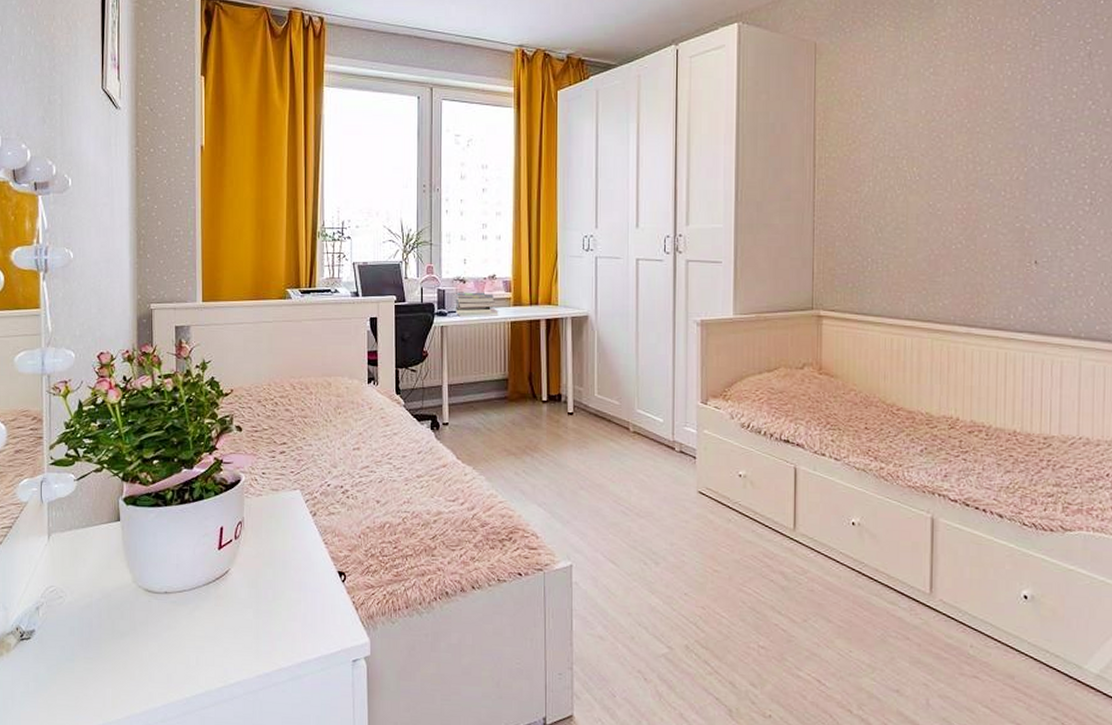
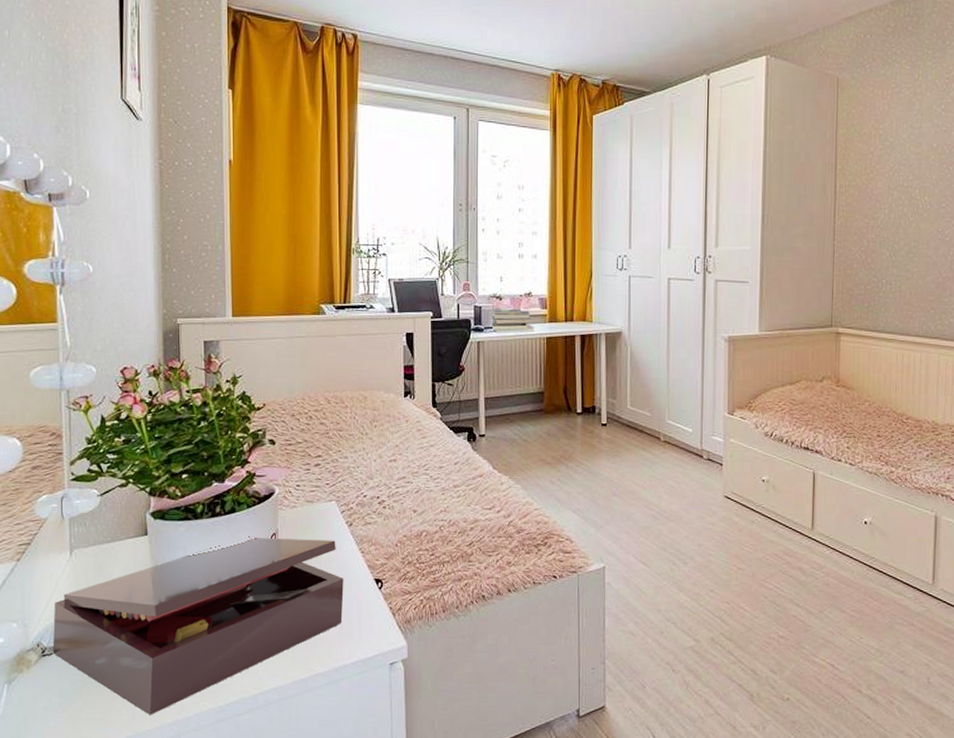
jewelry box: none [30,526,307,704] -> present [52,538,344,715]

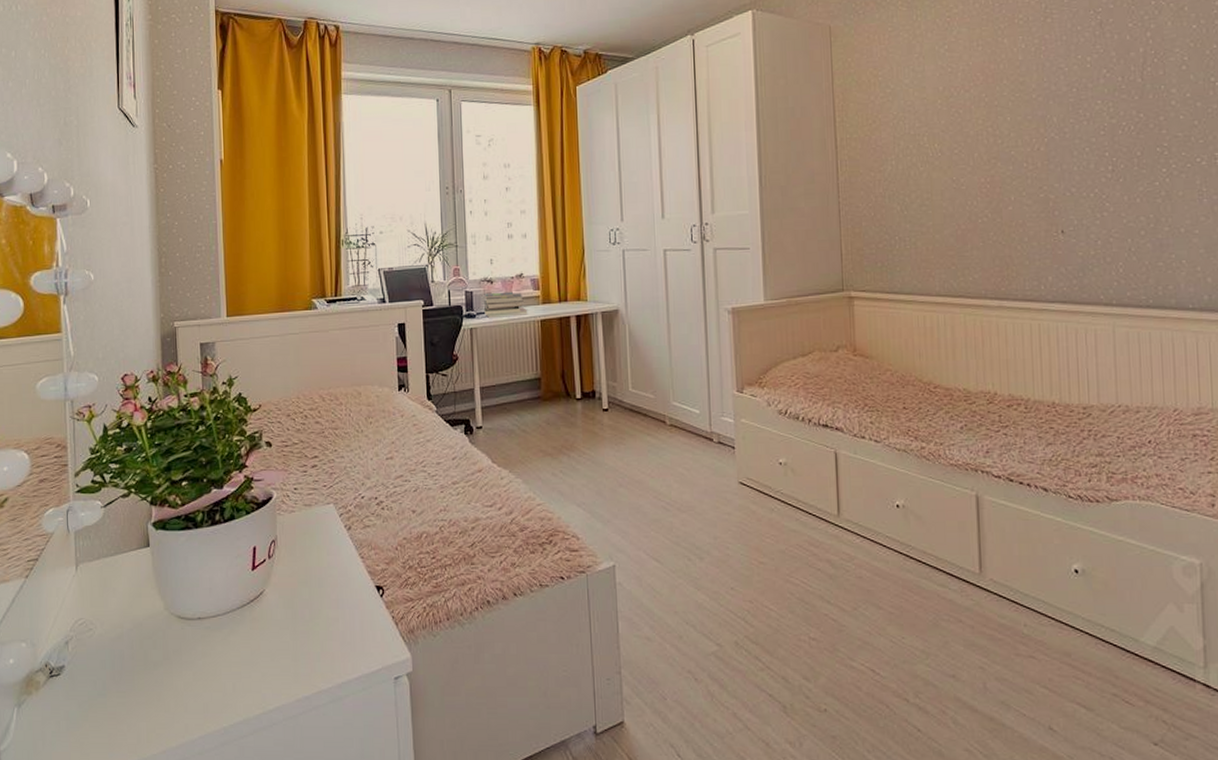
jewelry box: present [52,538,344,715] -> none [60,545,345,738]

